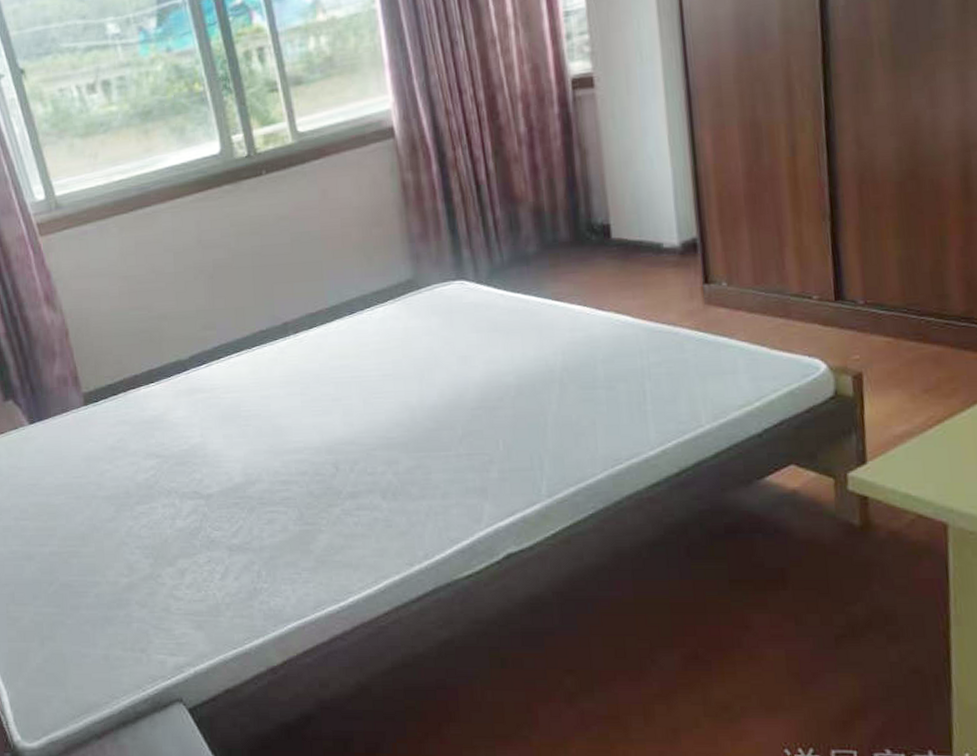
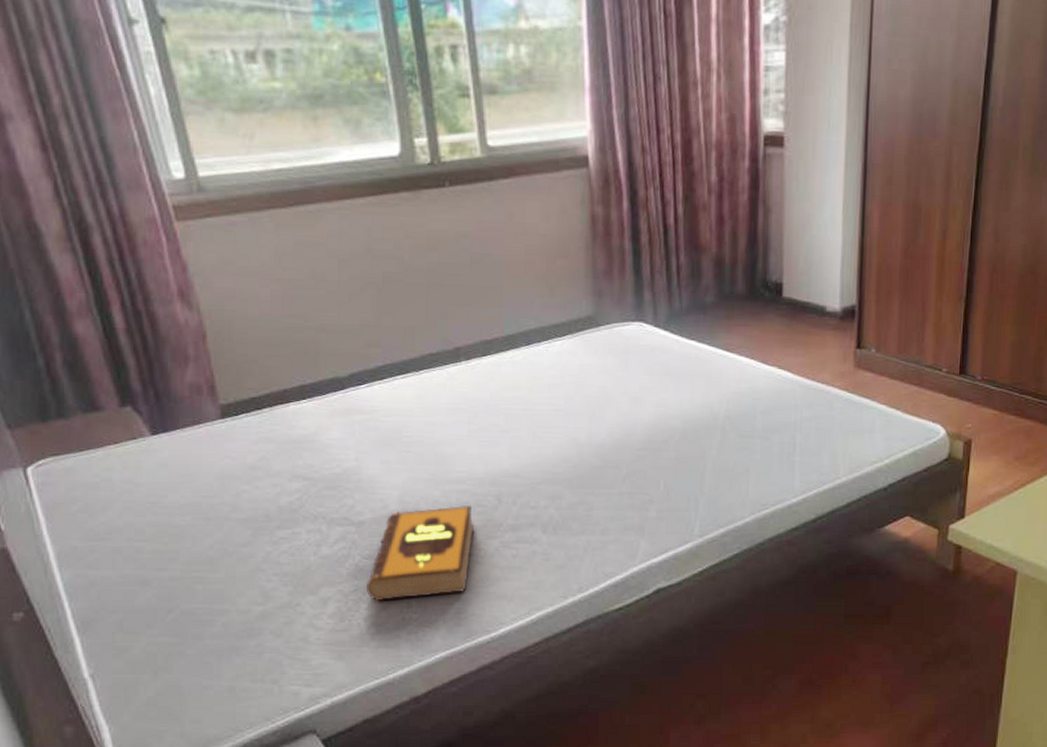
hardback book: none [217,475,316,572] -> present [365,506,475,602]

